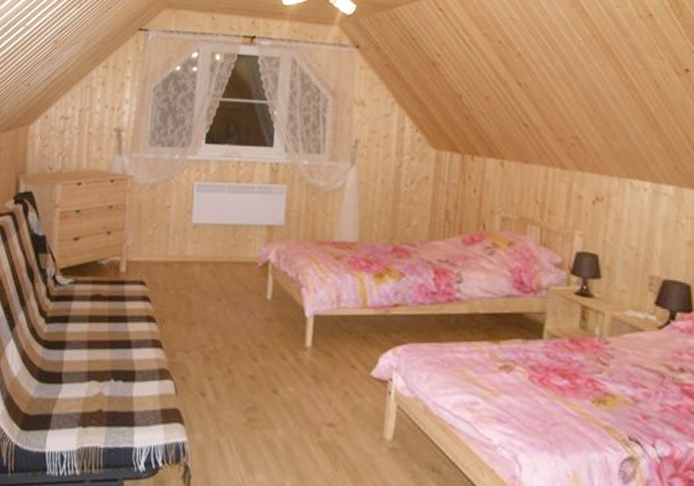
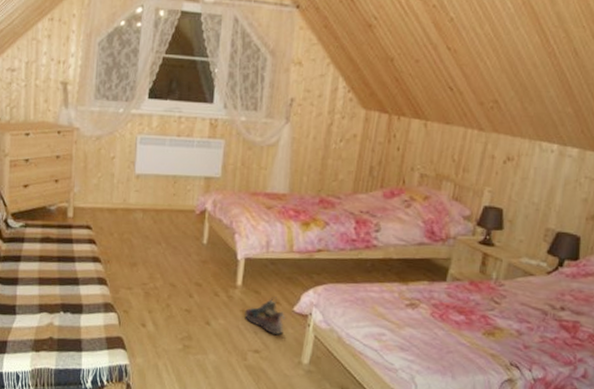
shoe: none [316,359,362,404] -> present [245,297,285,335]

